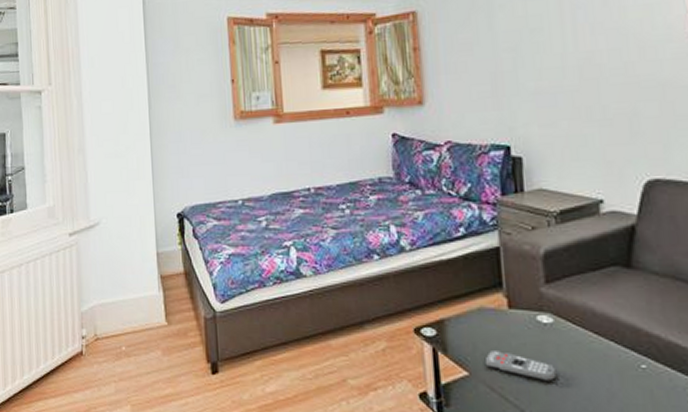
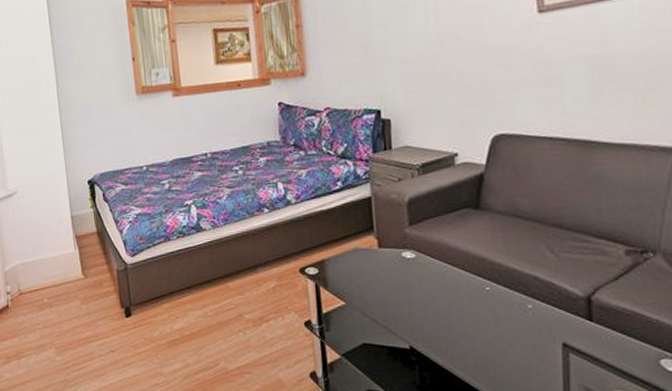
remote control: present [484,349,557,382] -> none [358,282,418,306]

